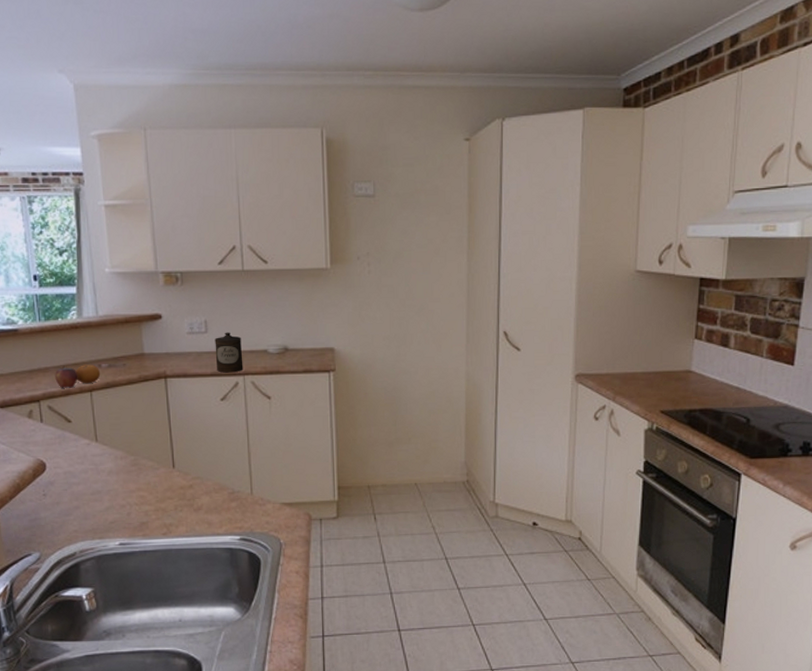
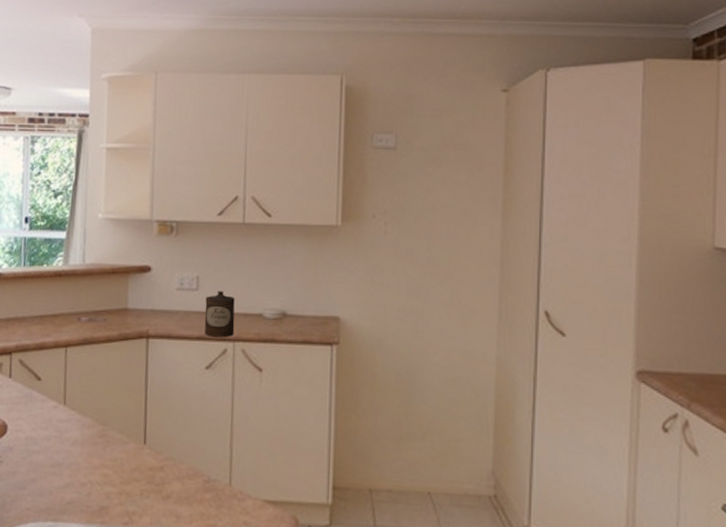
fruit: present [55,366,78,388] -> none [31,317,55,342]
fruit: present [75,364,101,384] -> none [53,316,79,339]

